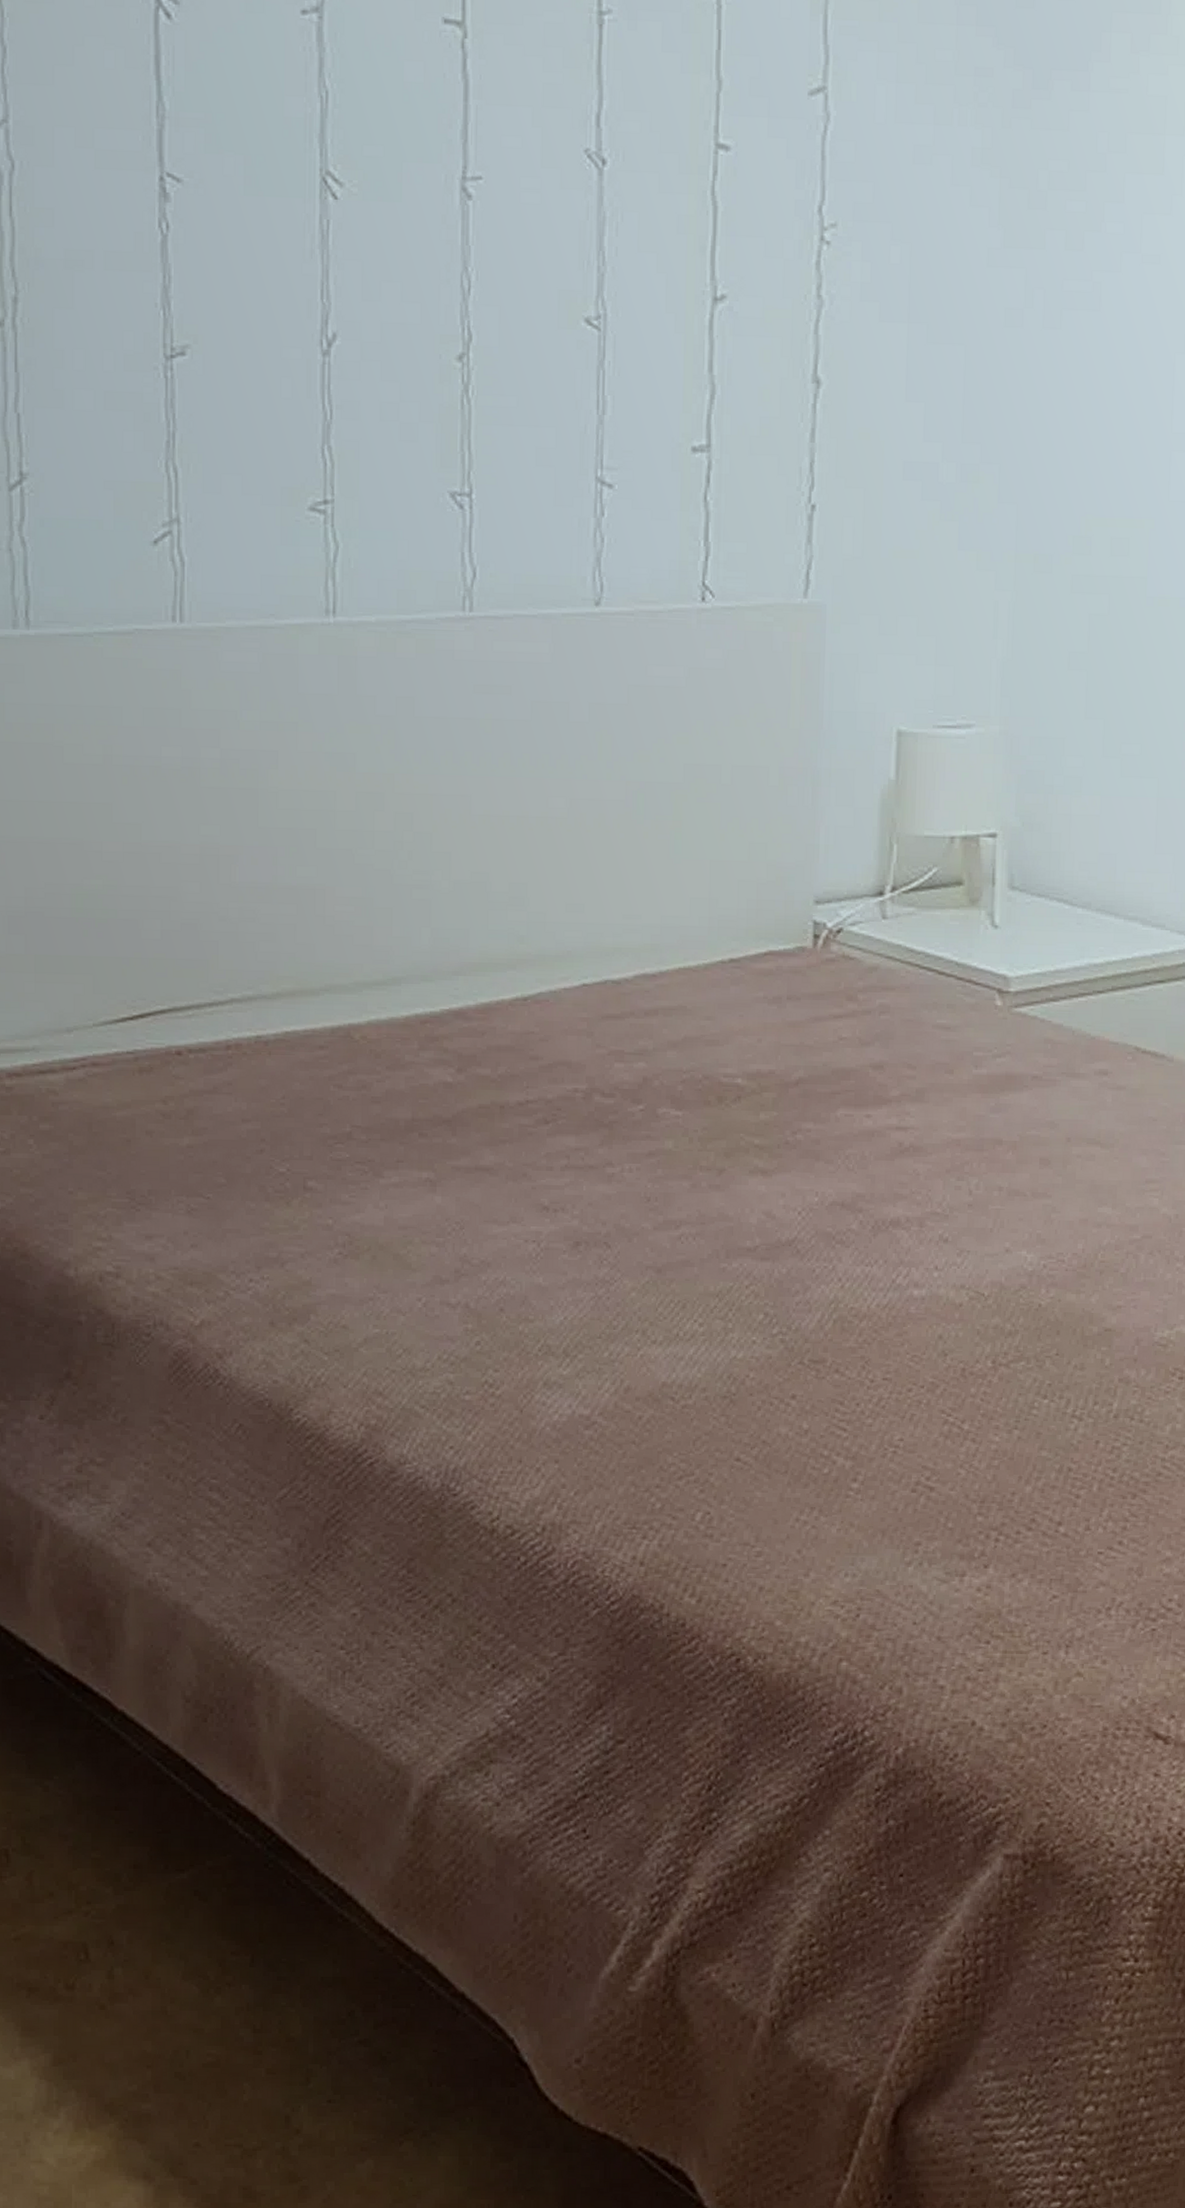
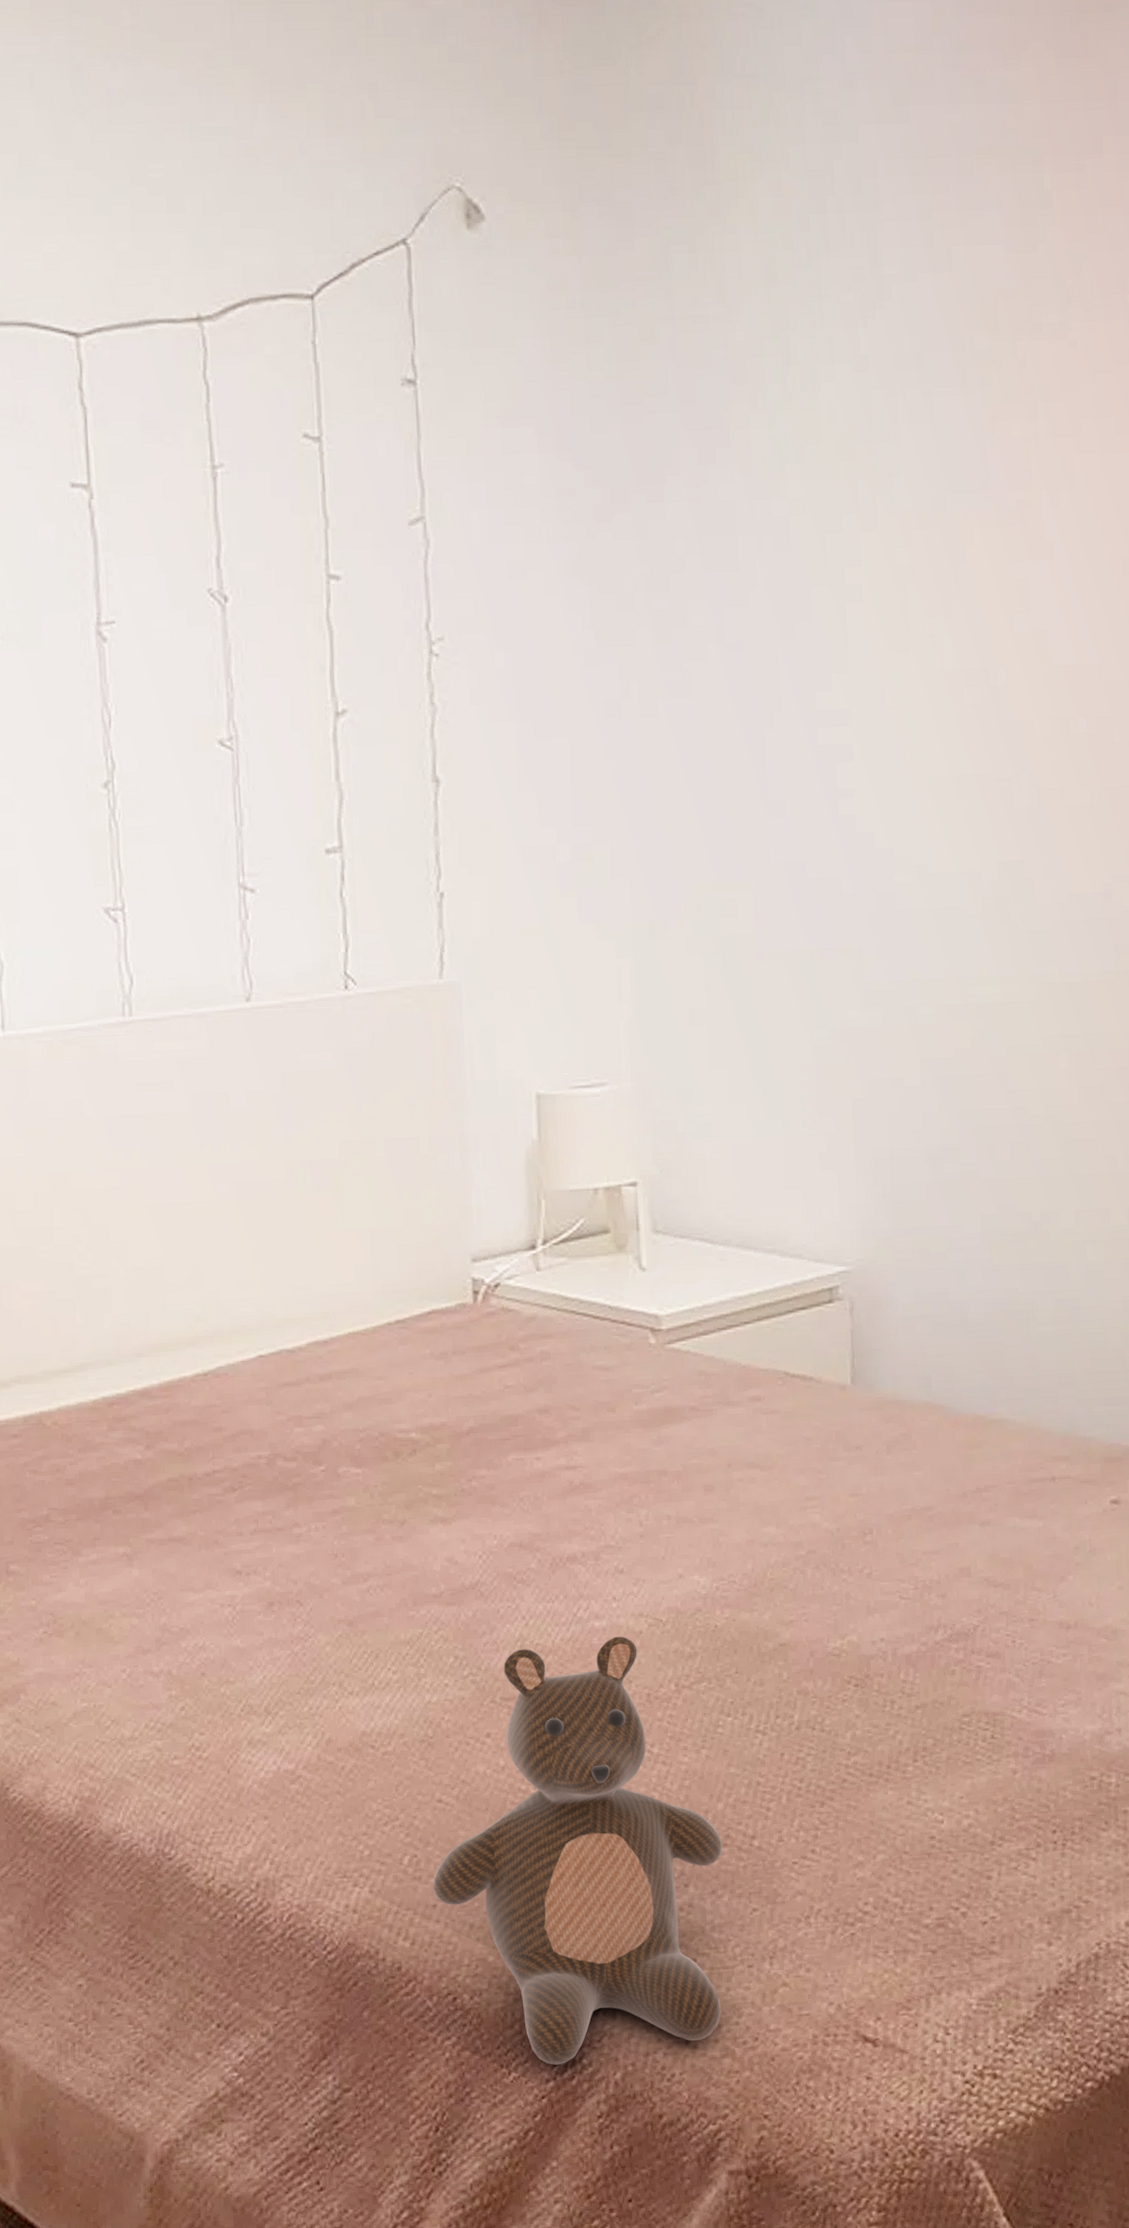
stuffed bear: none [724,1307,1028,1735] -> present [432,1636,723,2065]

